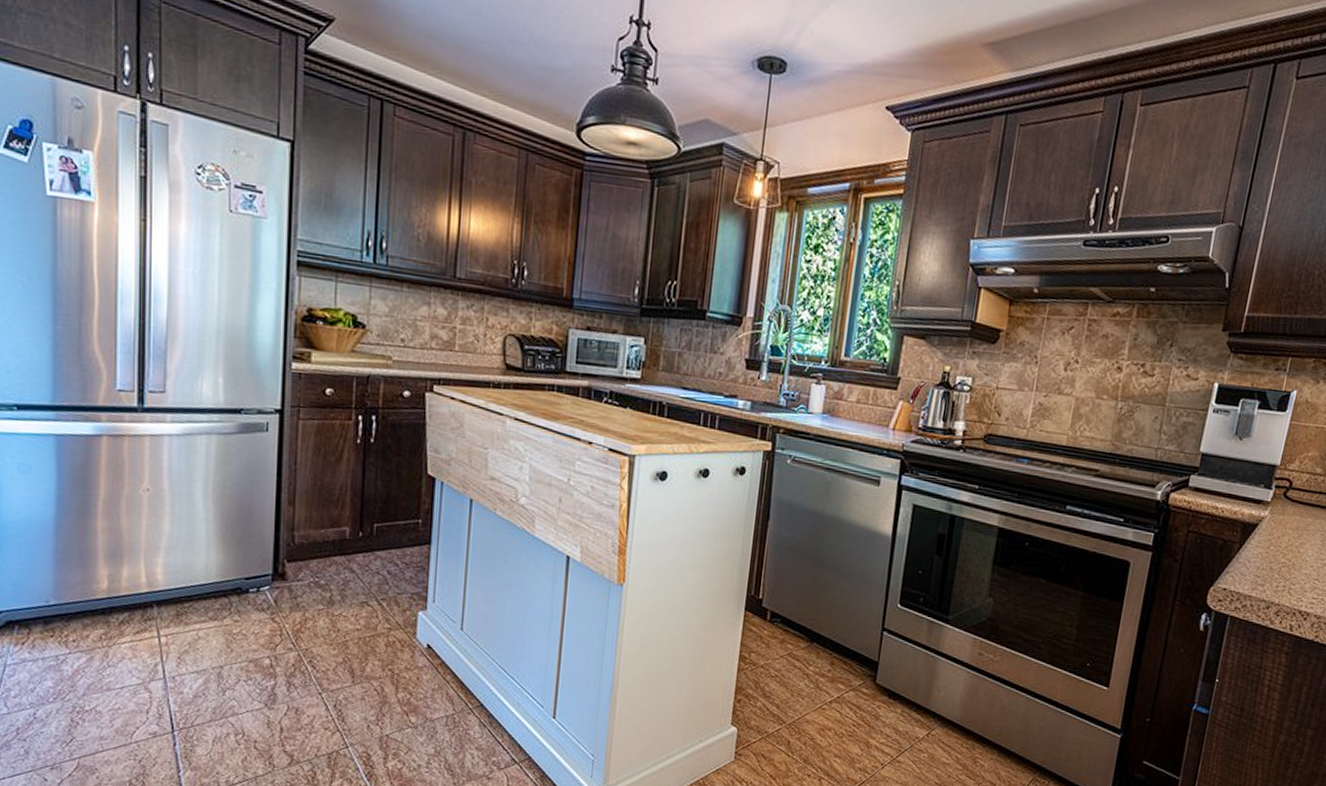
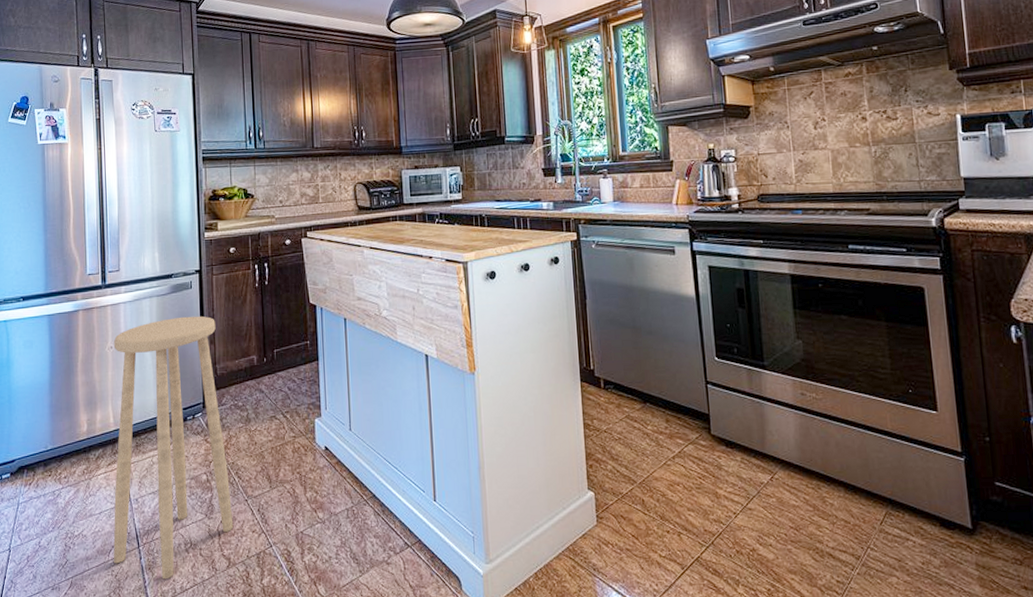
stool: none [137,464,301,771] -> present [113,316,234,580]

